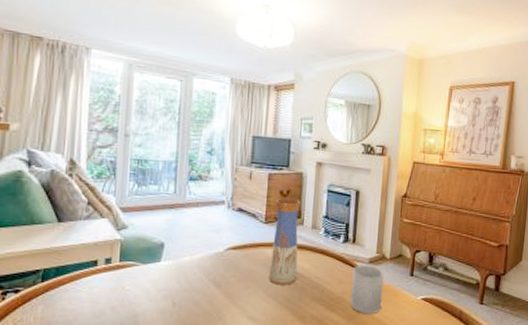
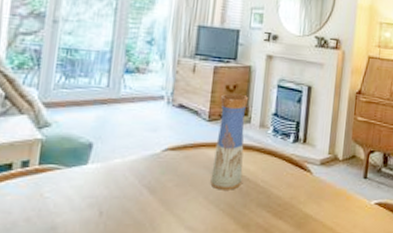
mug: present [350,265,384,315] -> none [299,167,336,222]

